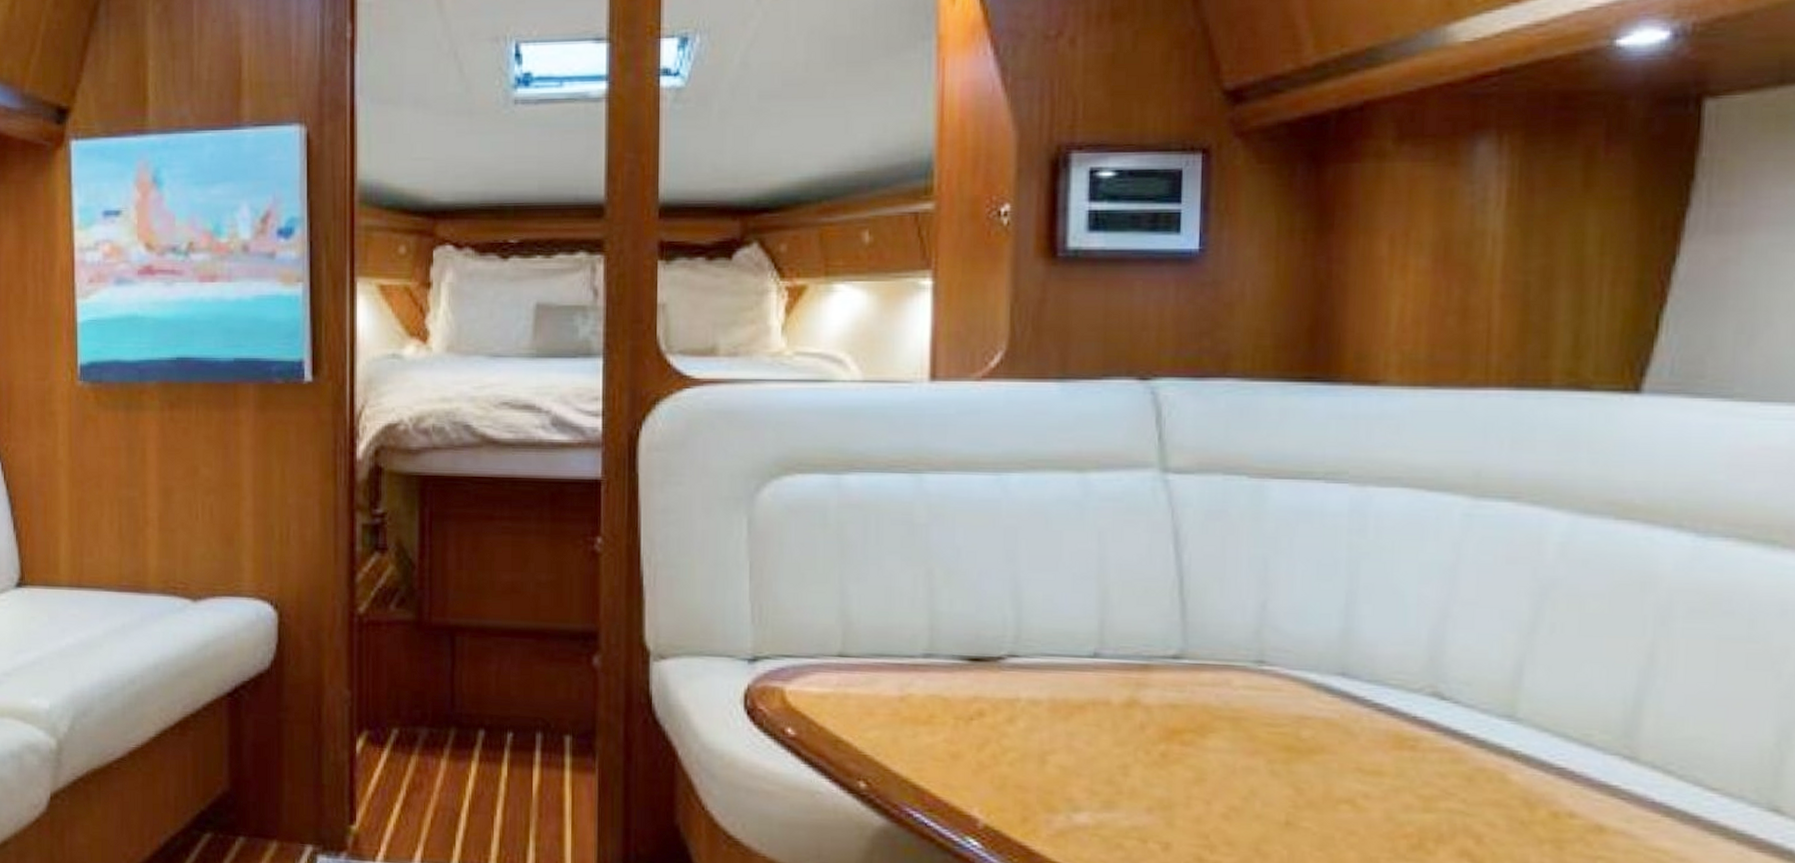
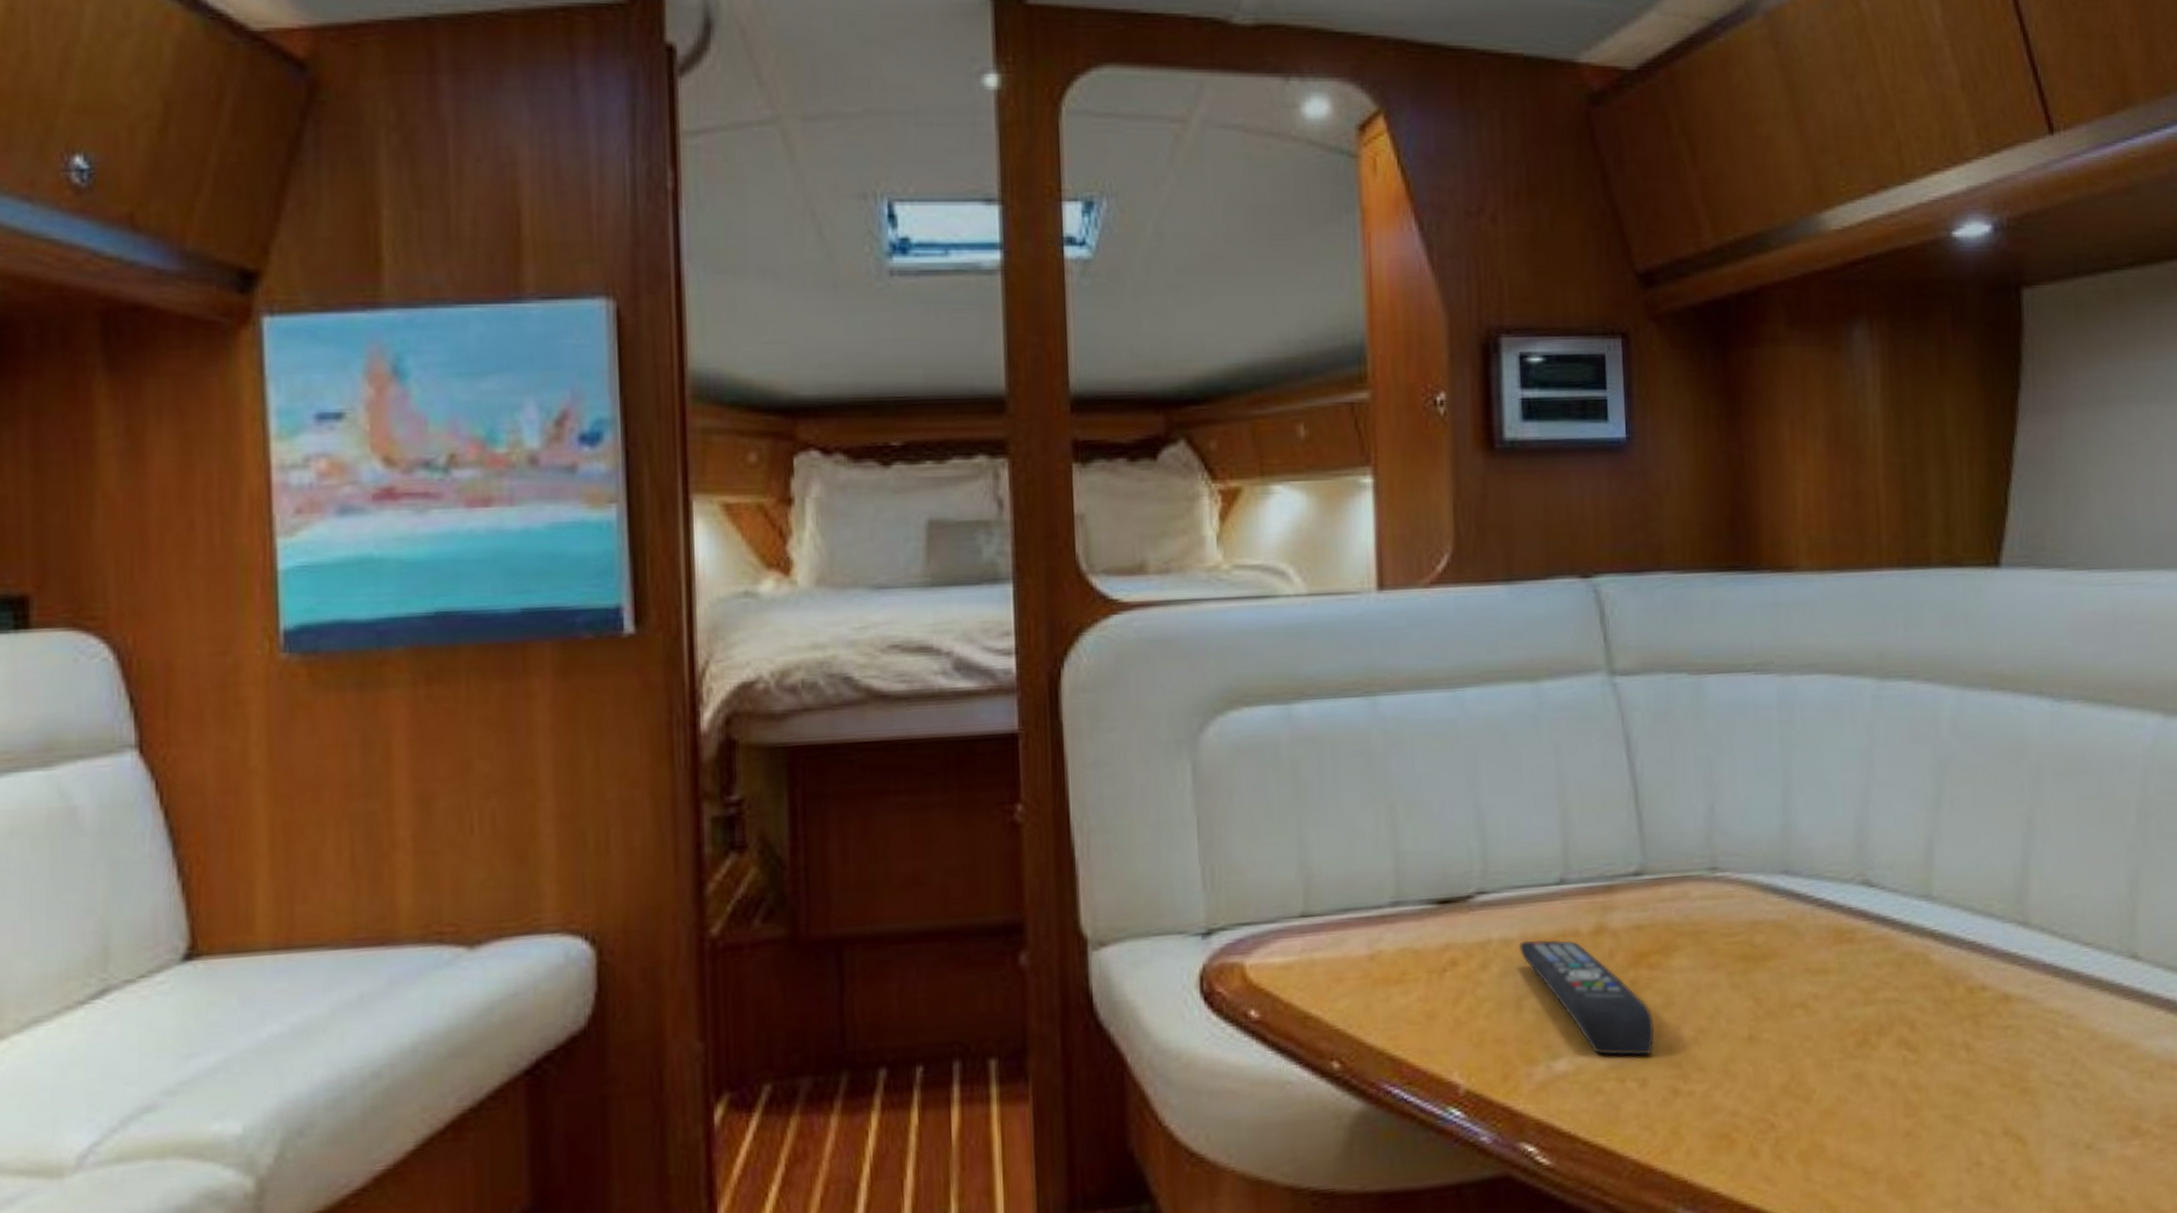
remote control: none [1047,703,1182,822] -> present [1519,939,1654,1056]

